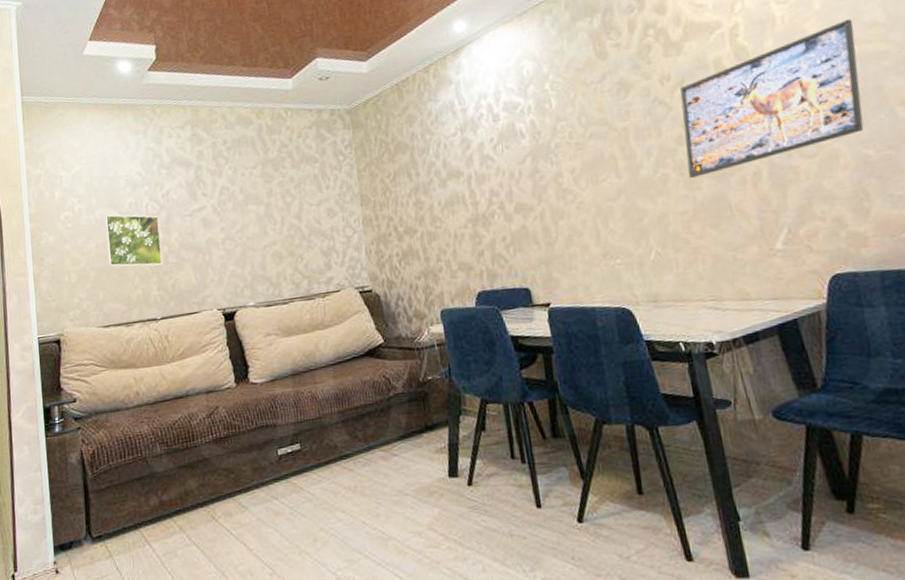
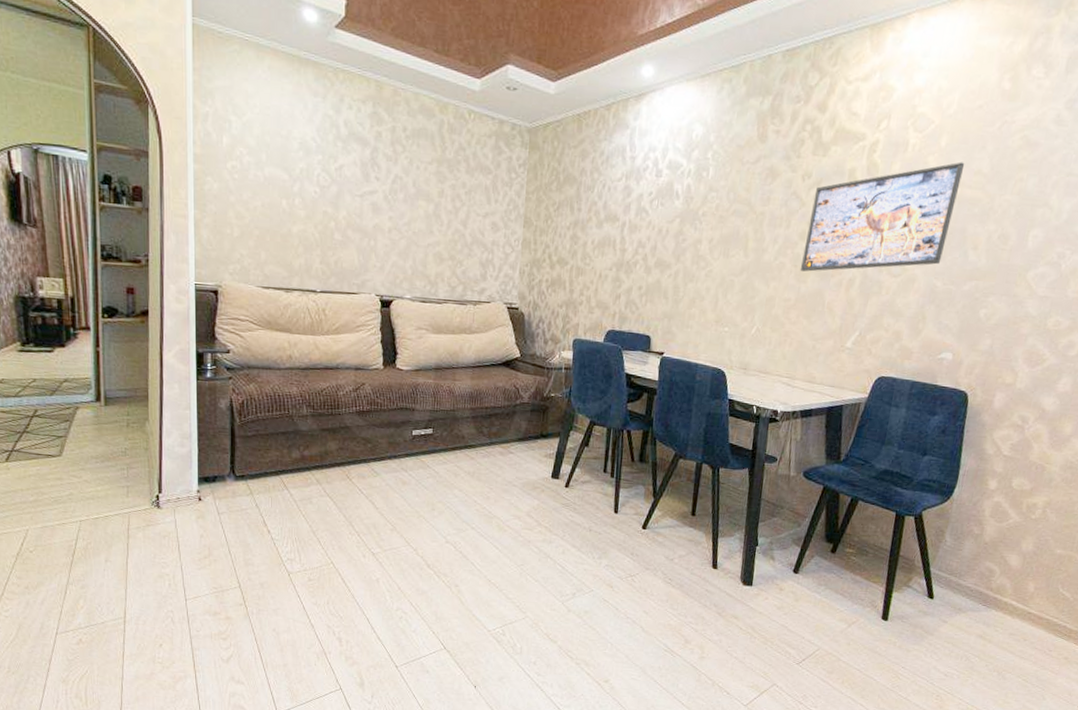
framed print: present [105,214,164,267] -> none [273,174,330,240]

